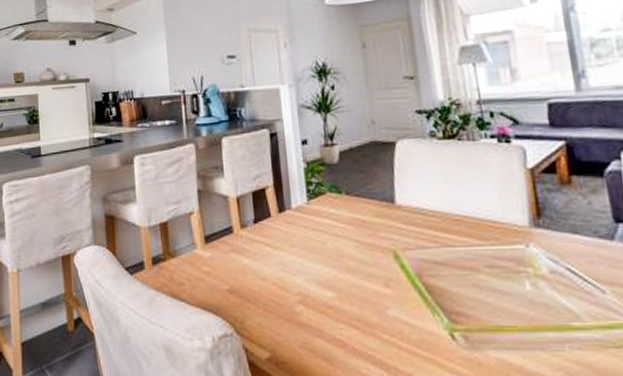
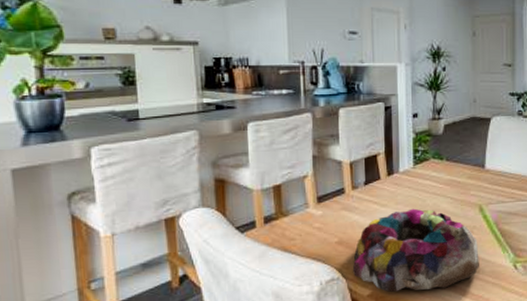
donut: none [246,252,402,358] -> present [352,208,479,292]

